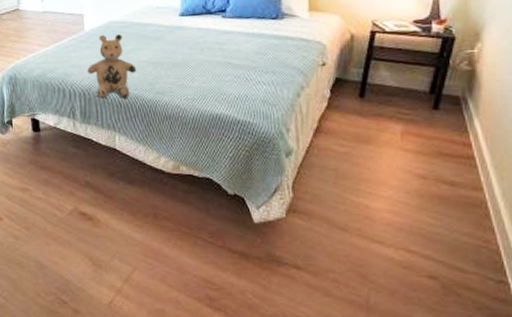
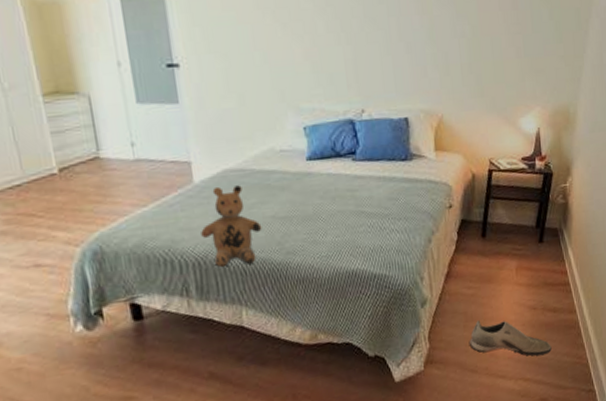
athletic shoe: none [338,180,446,230] -> present [469,320,552,357]

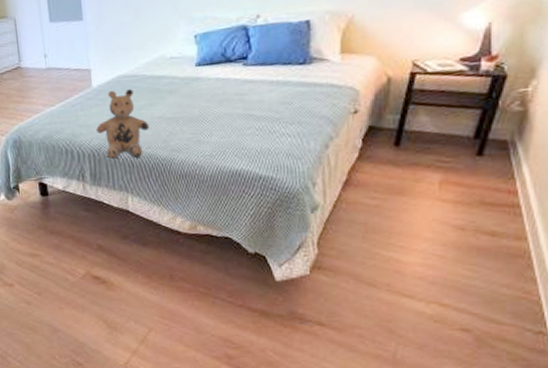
athletic shoe: present [469,320,552,357] -> none [367,233,484,282]

